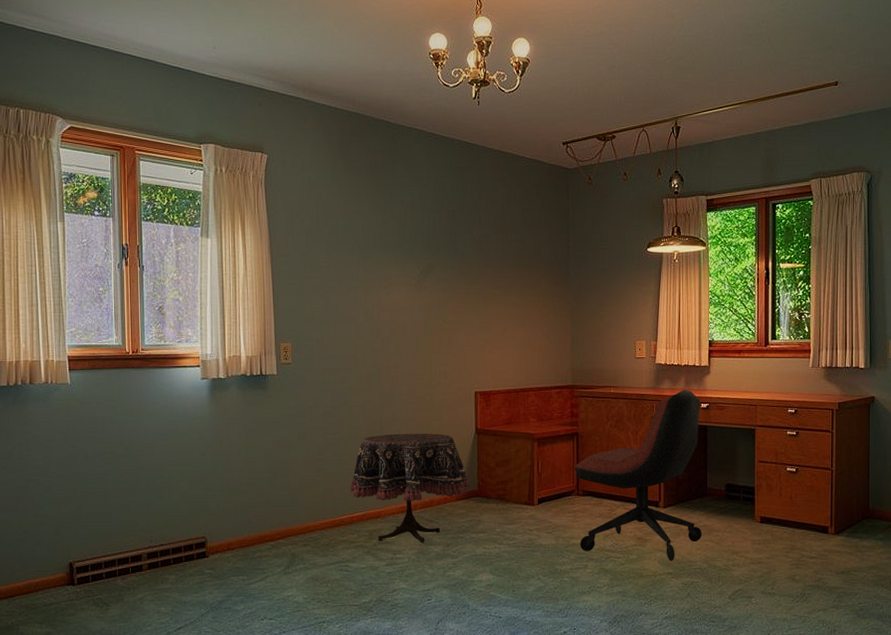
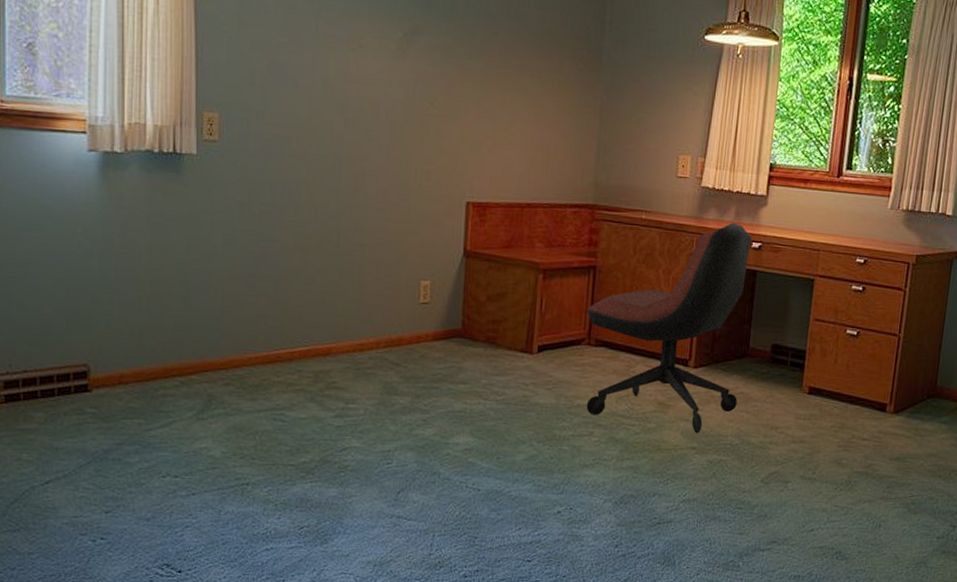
side table: present [350,433,470,543] -> none [291,247,451,391]

